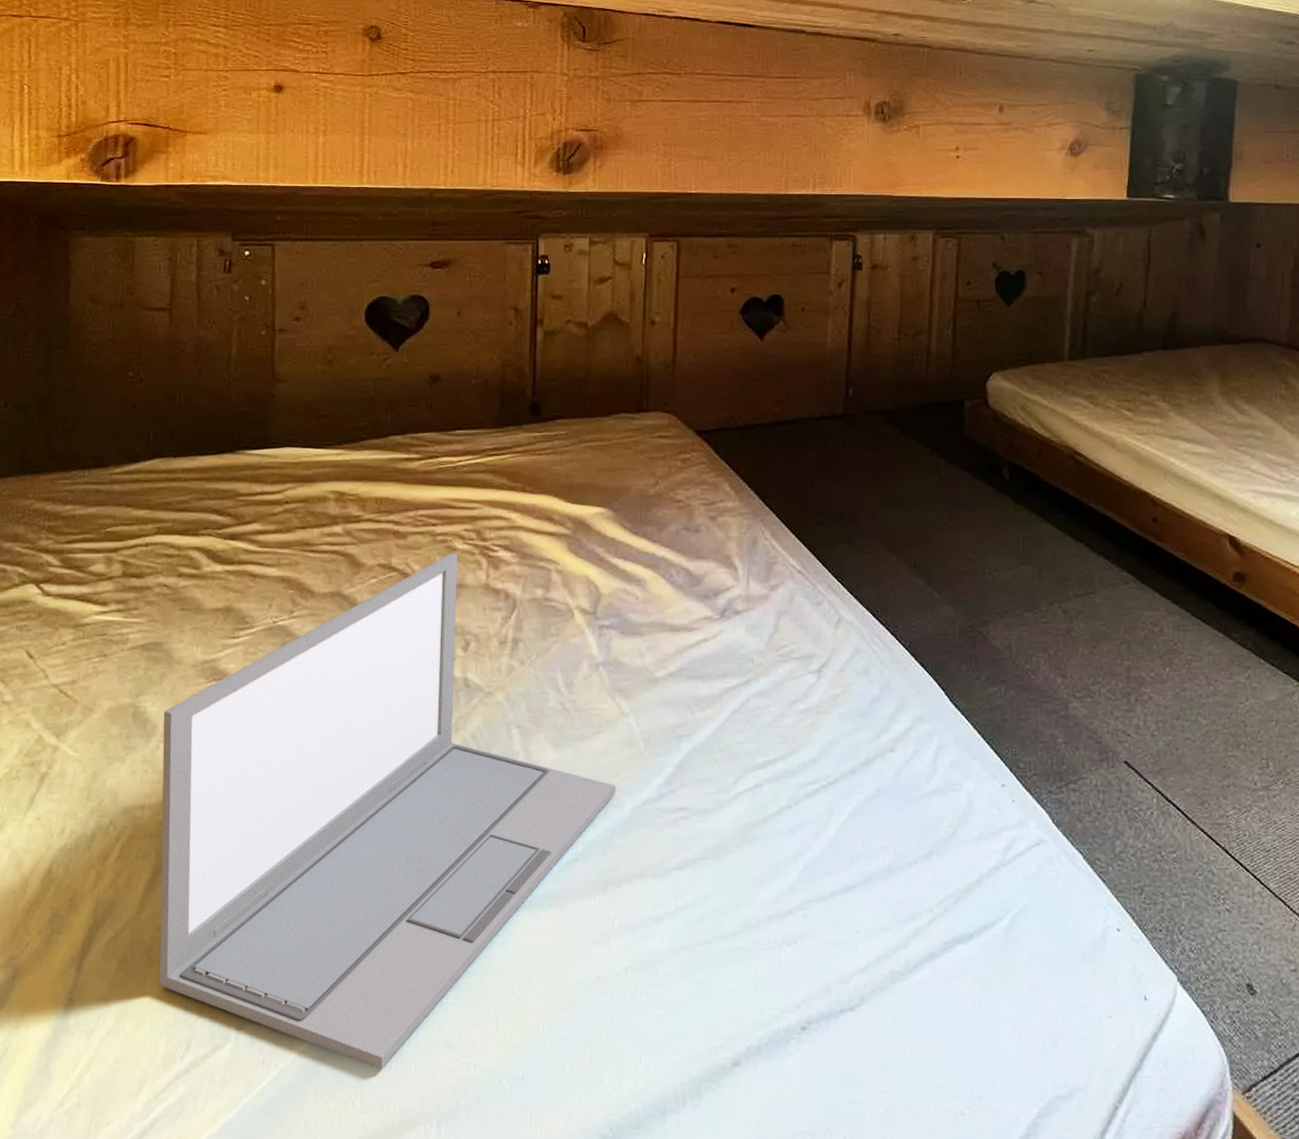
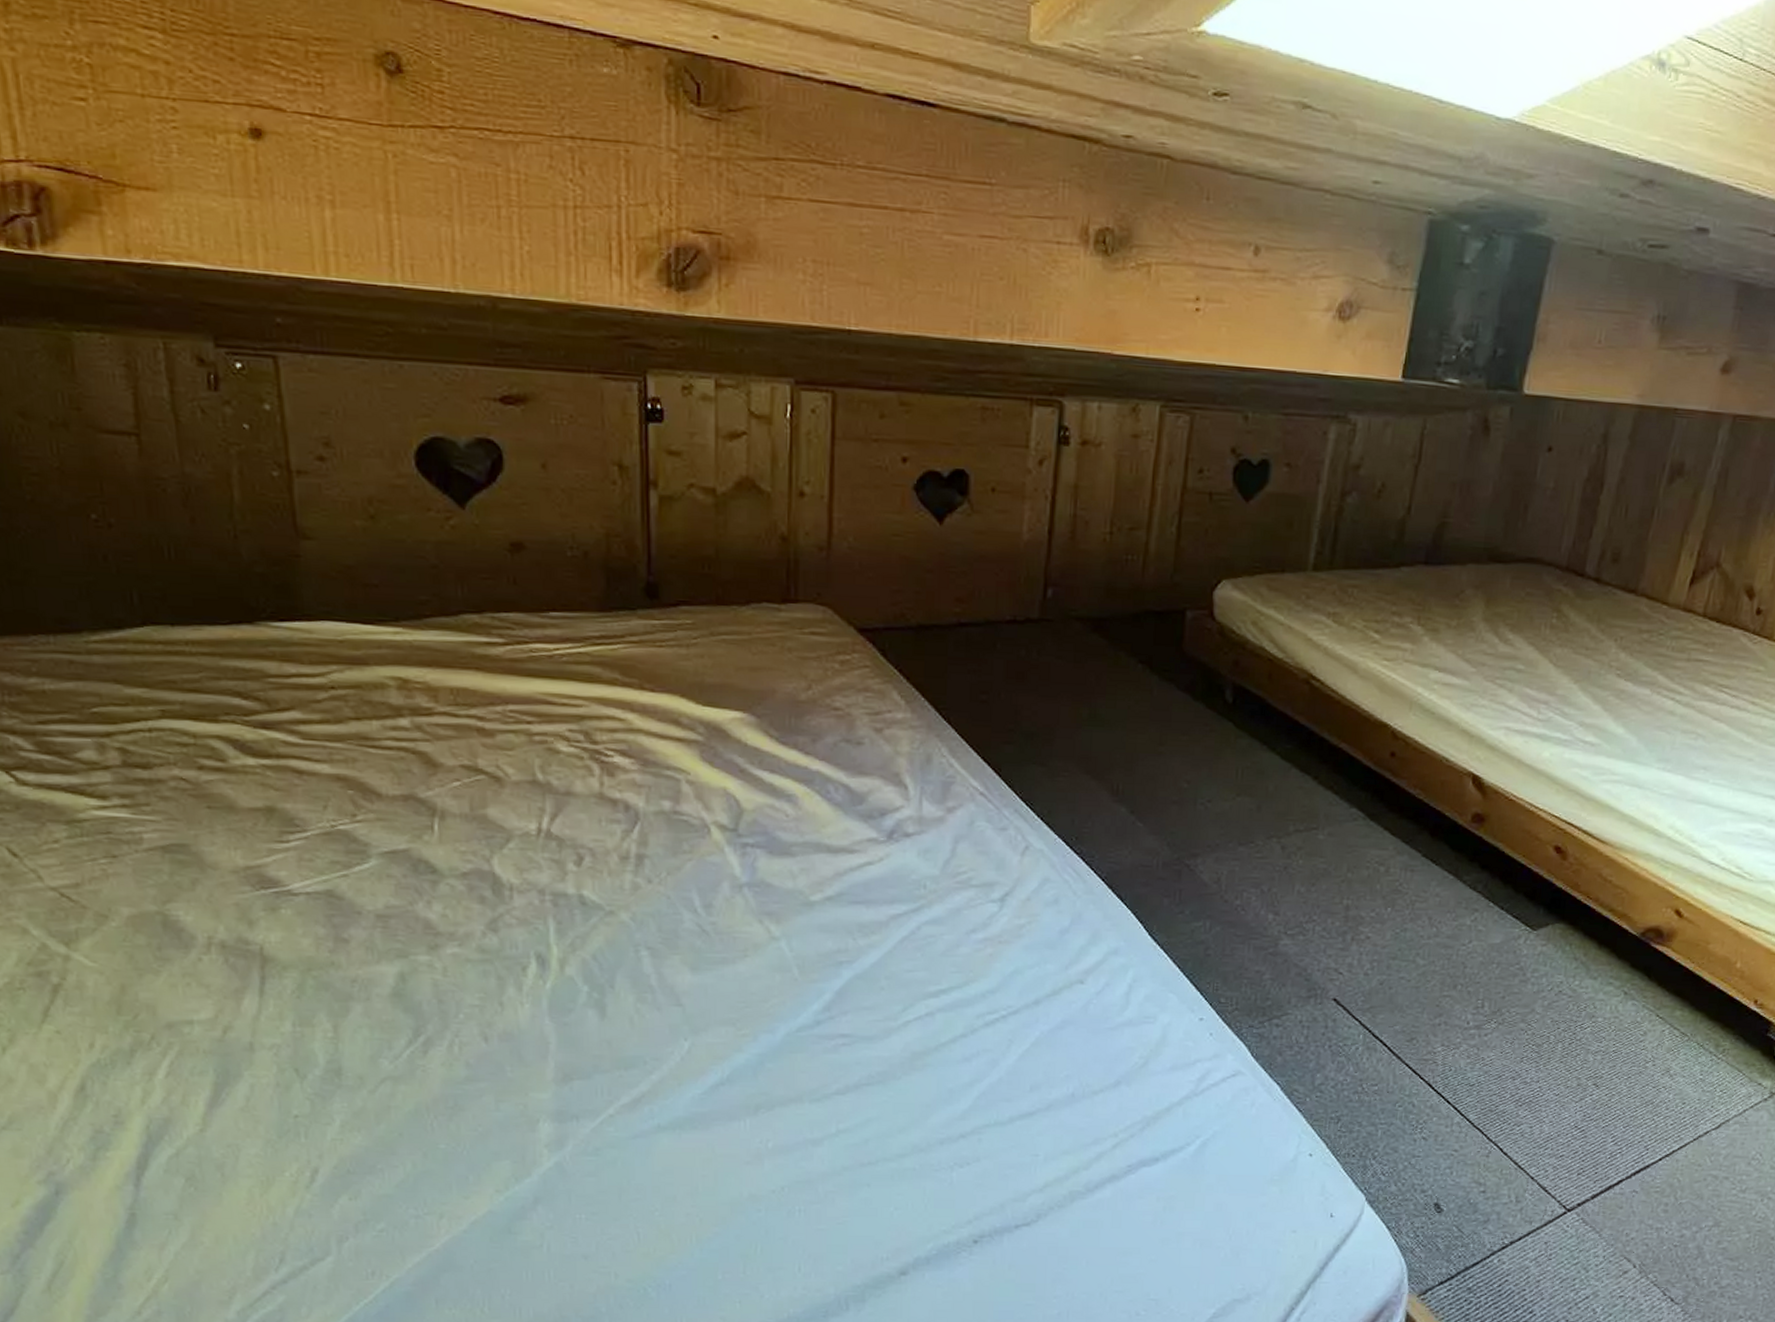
laptop: present [158,553,617,1070] -> none [201,756,767,1280]

